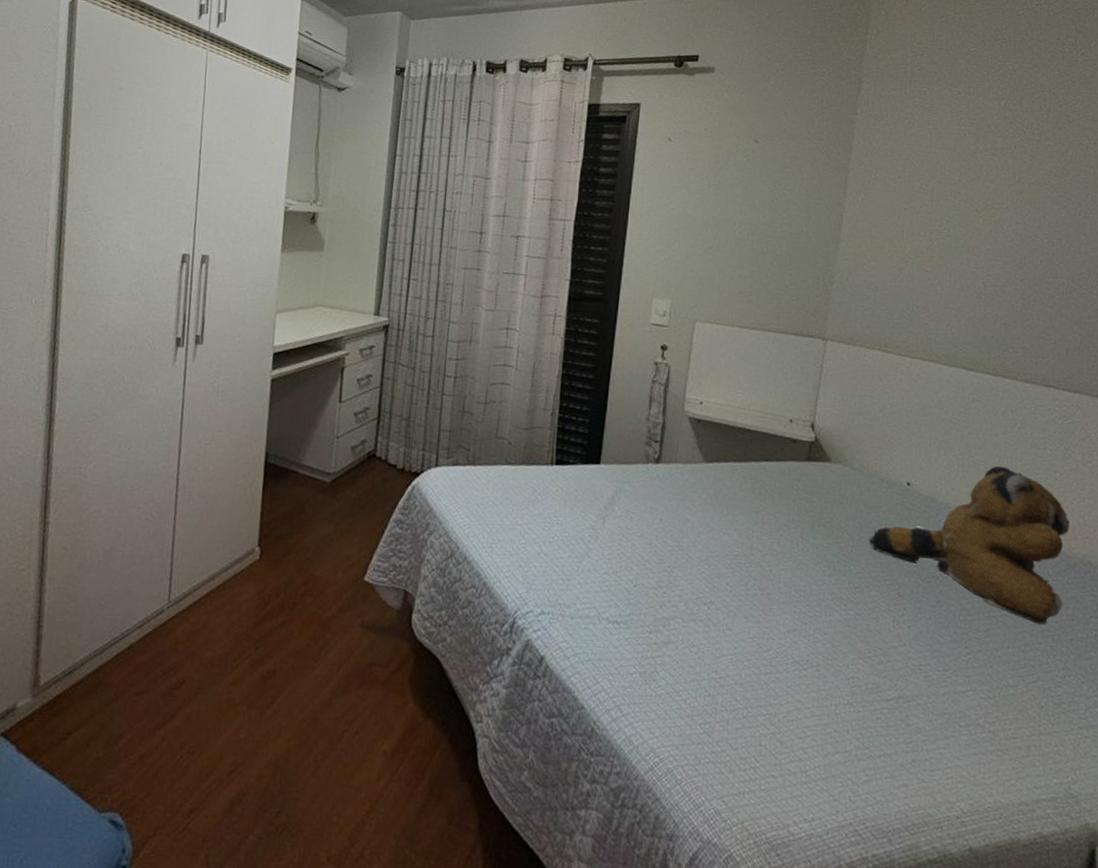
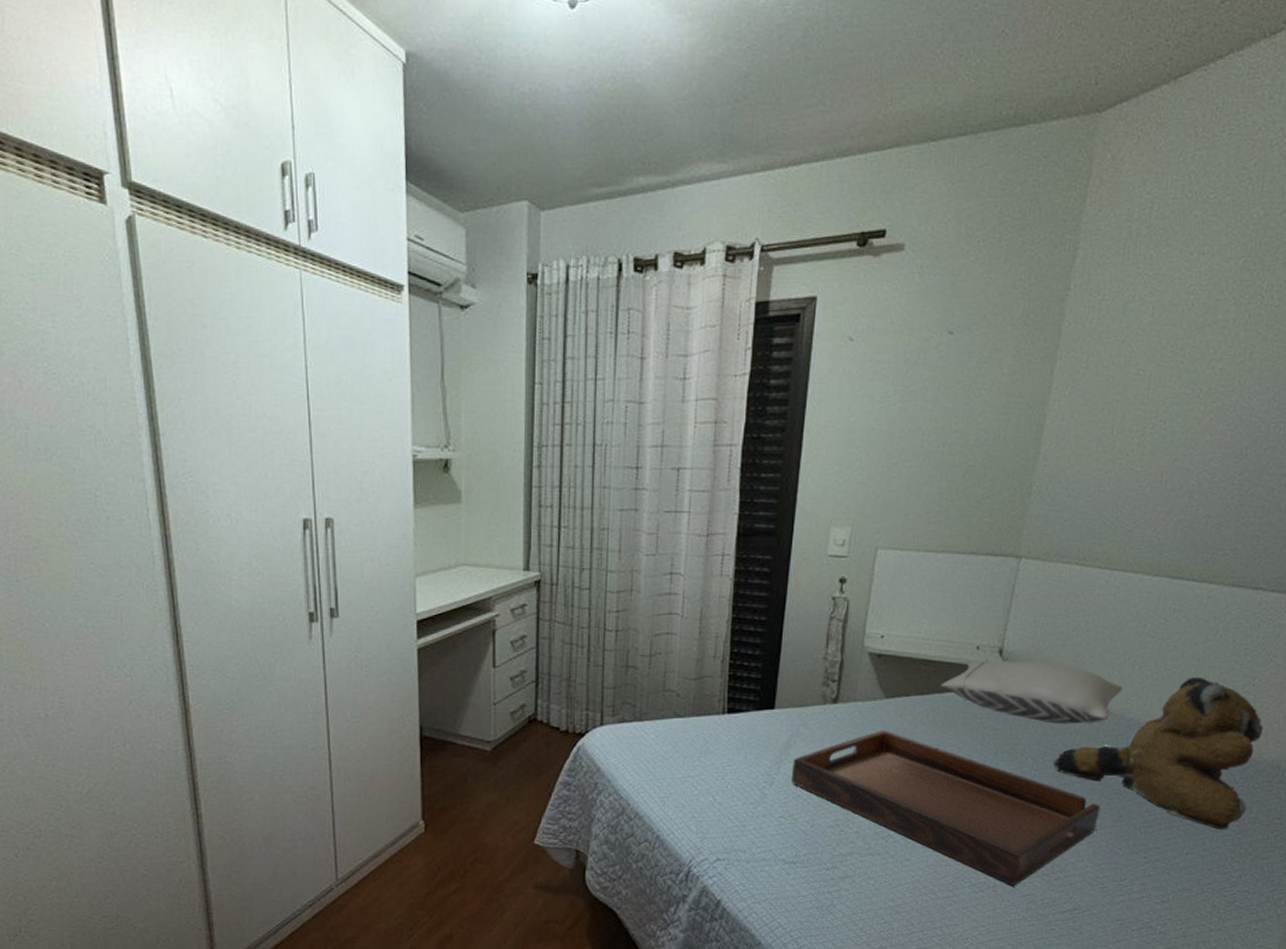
serving tray: none [615,493,918,667] -> present [790,730,1101,886]
pillow: none [757,432,931,504] -> present [940,659,1124,724]

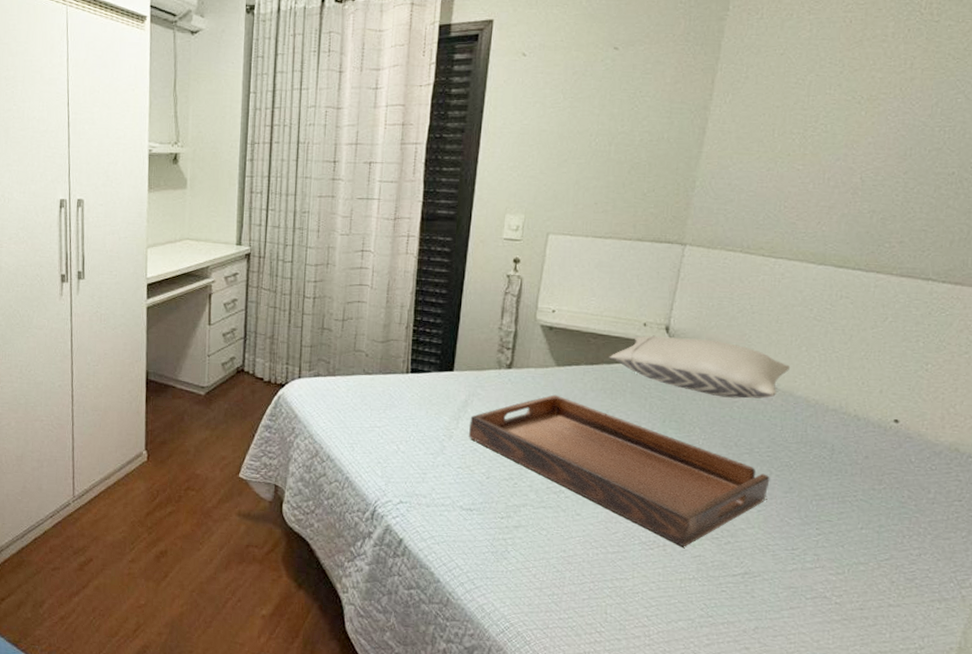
teddy bear: present [1053,676,1263,830] -> none [721,359,938,508]

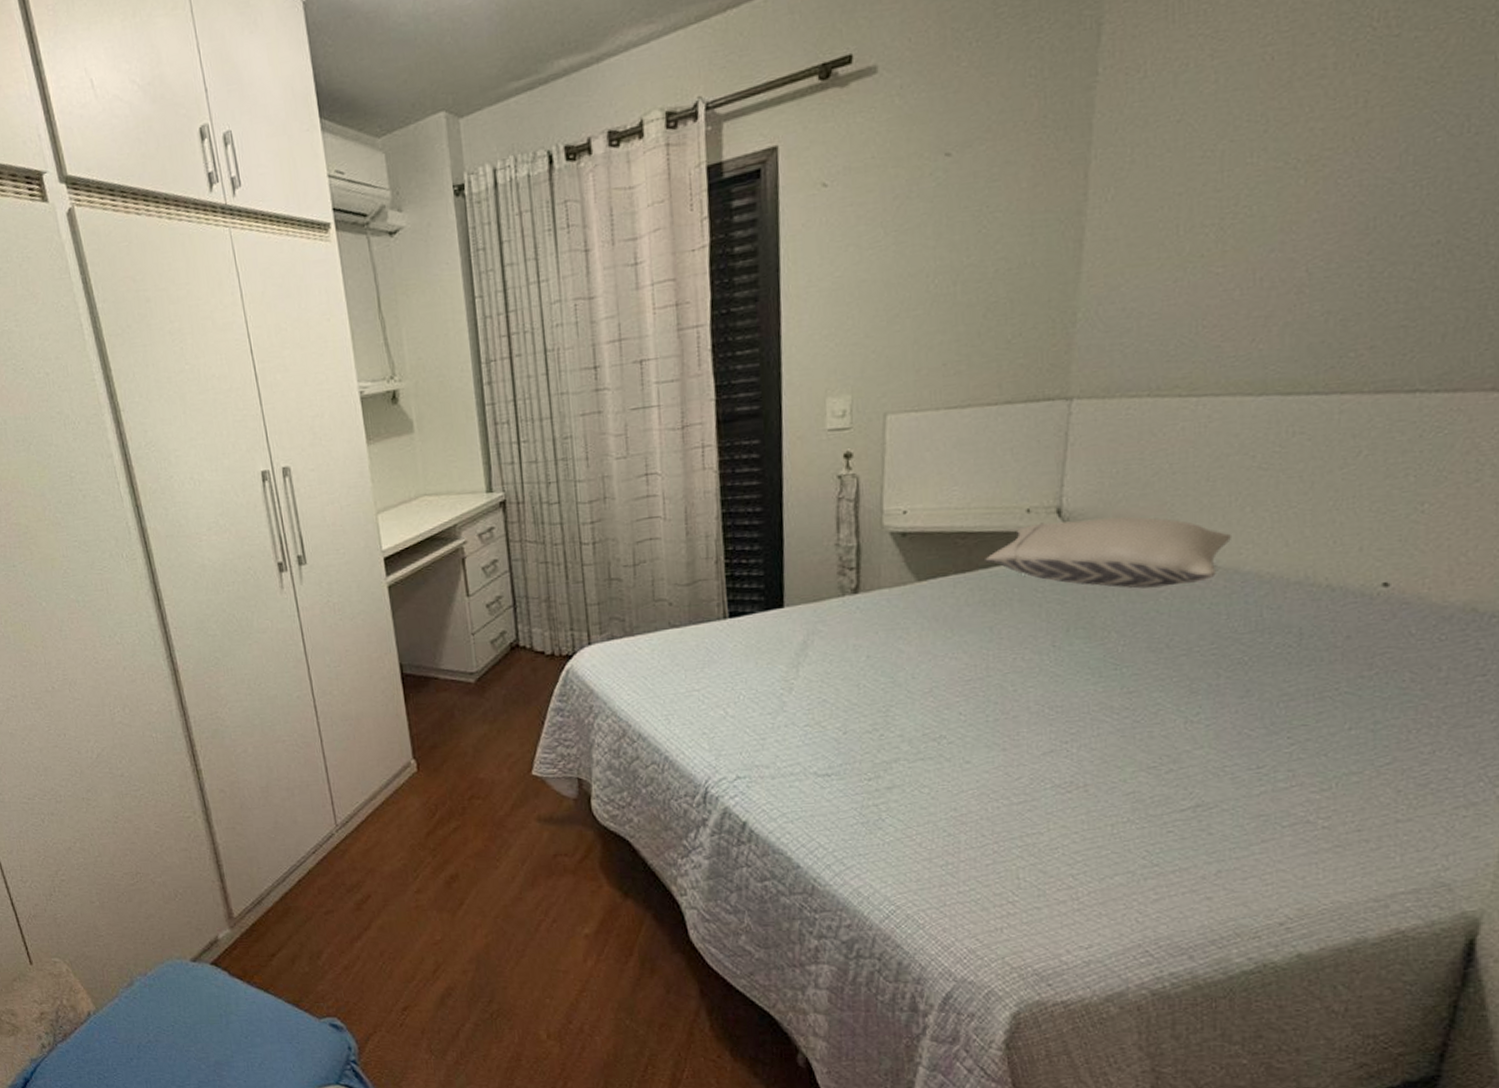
serving tray: present [468,394,770,546] -> none [812,617,1219,783]

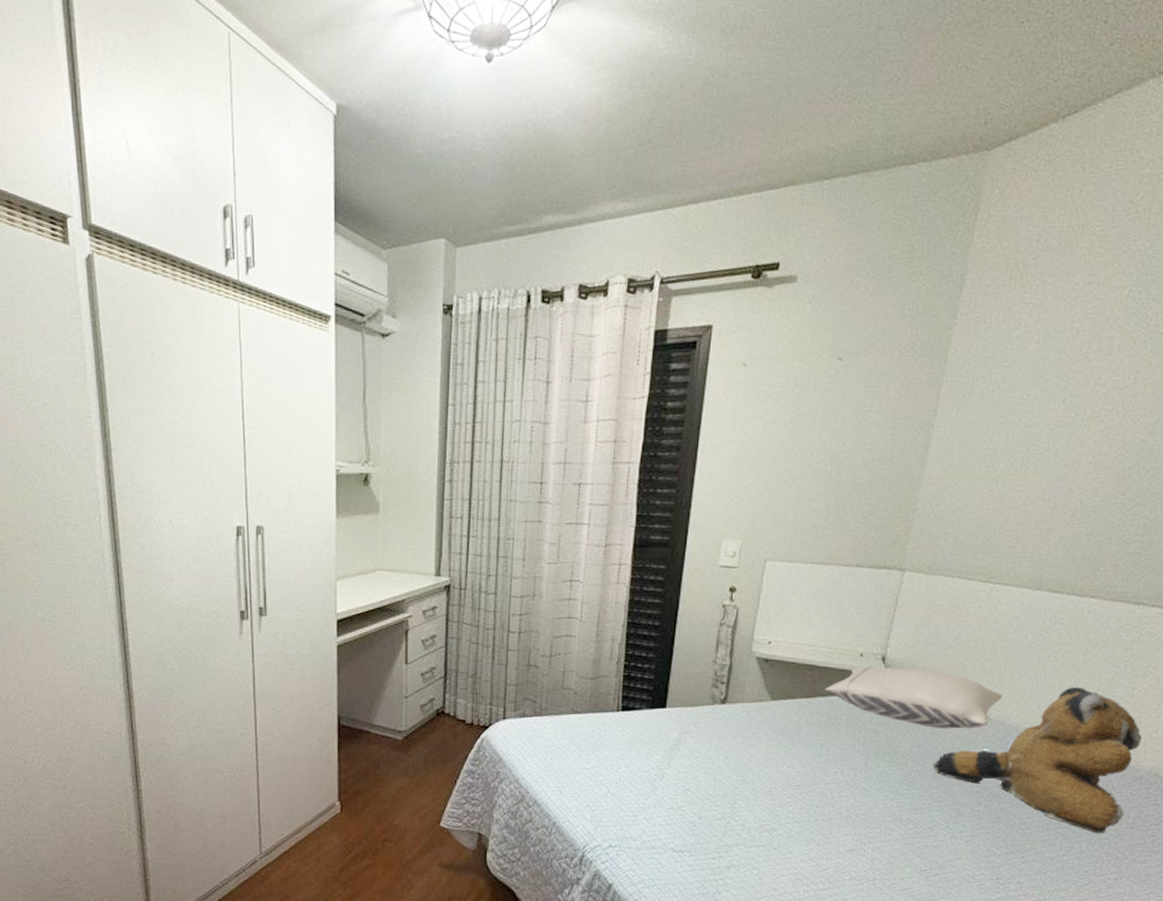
teddy bear: none [1145,510,1444,696] -> present [933,686,1142,834]

